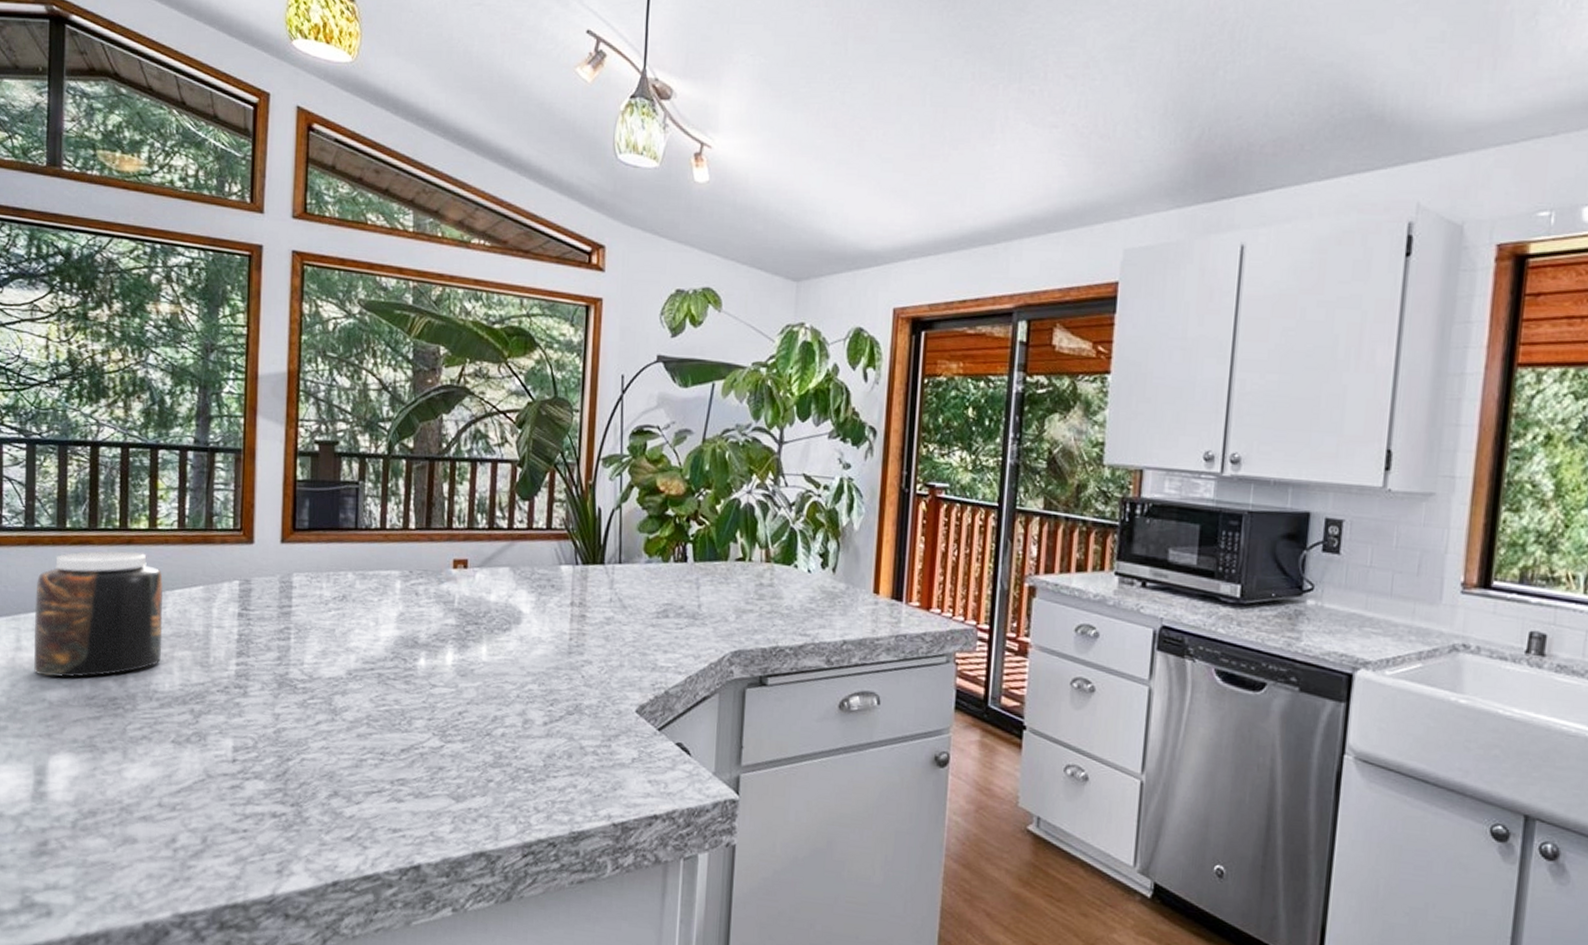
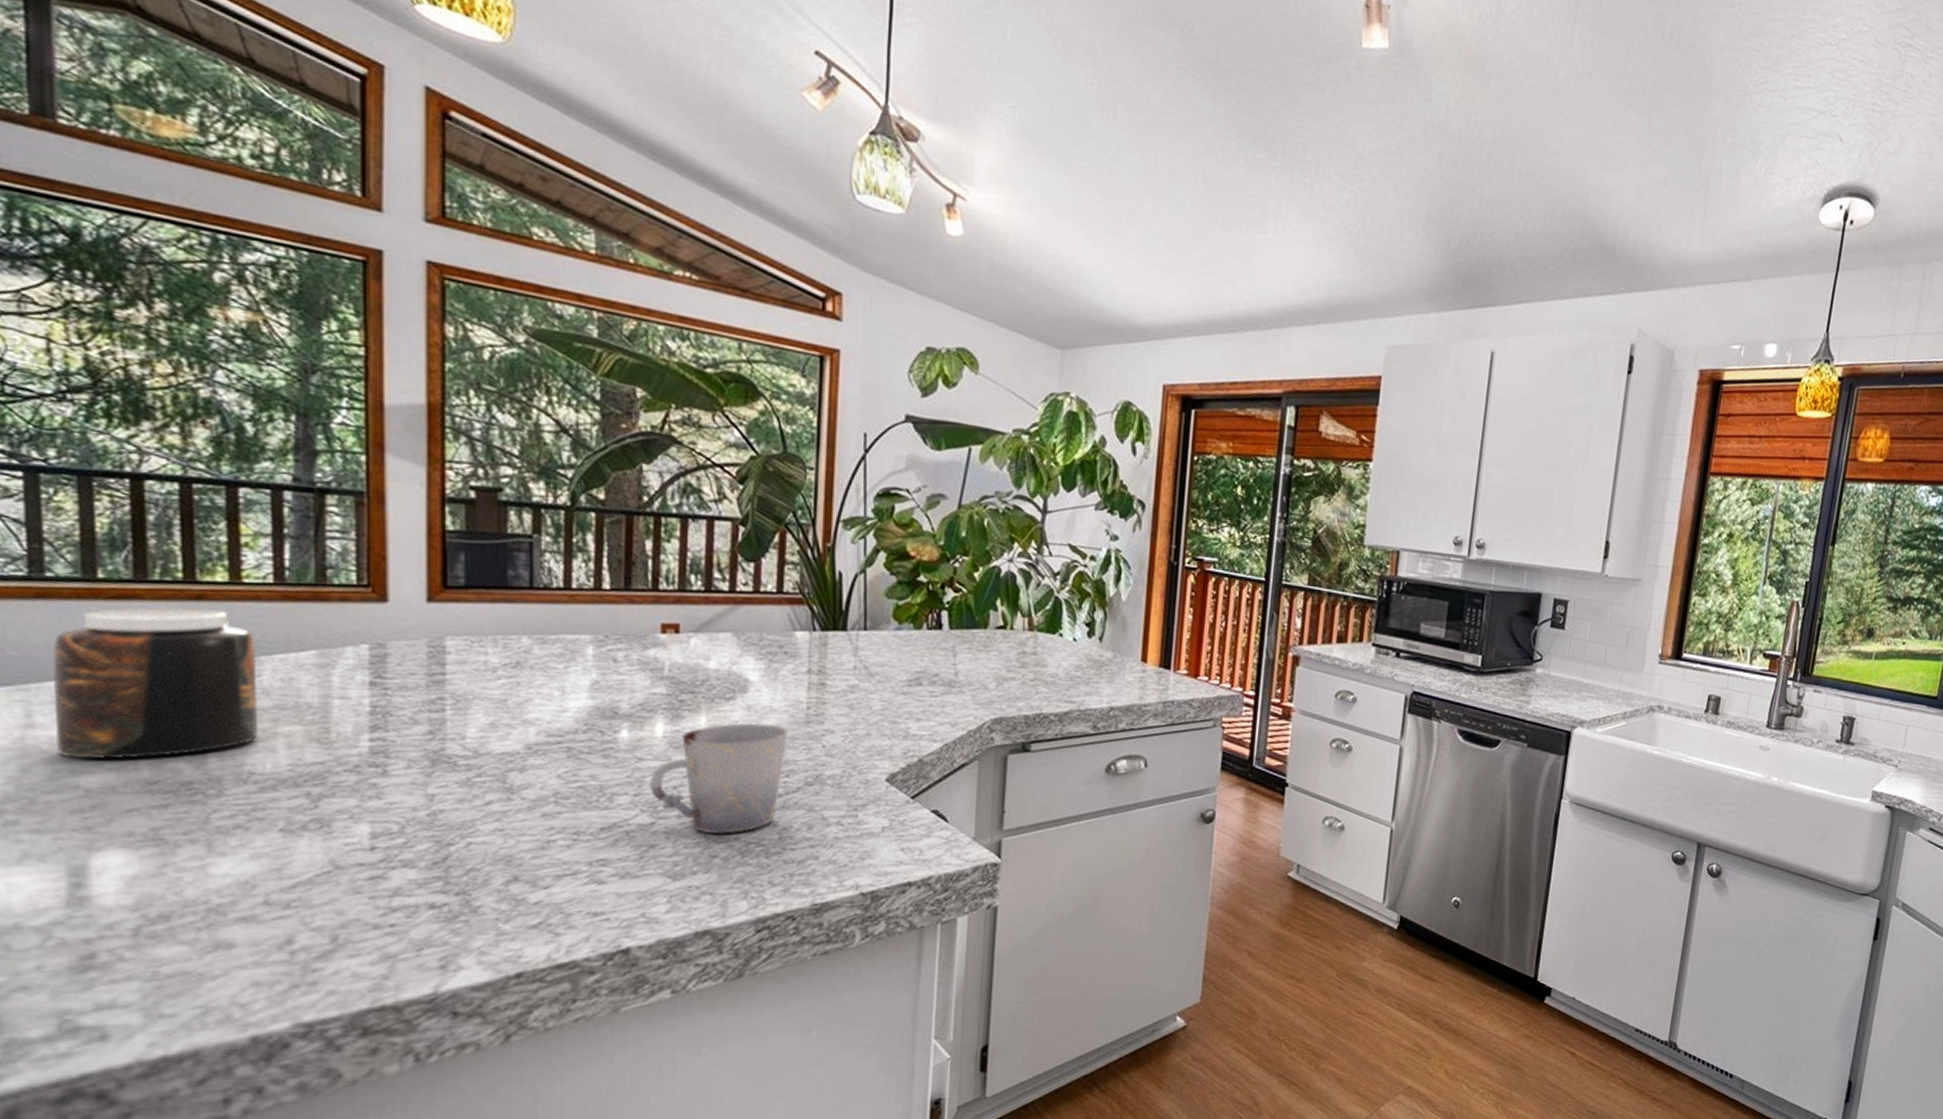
cup: none [440,653,554,760] -> present [649,723,788,835]

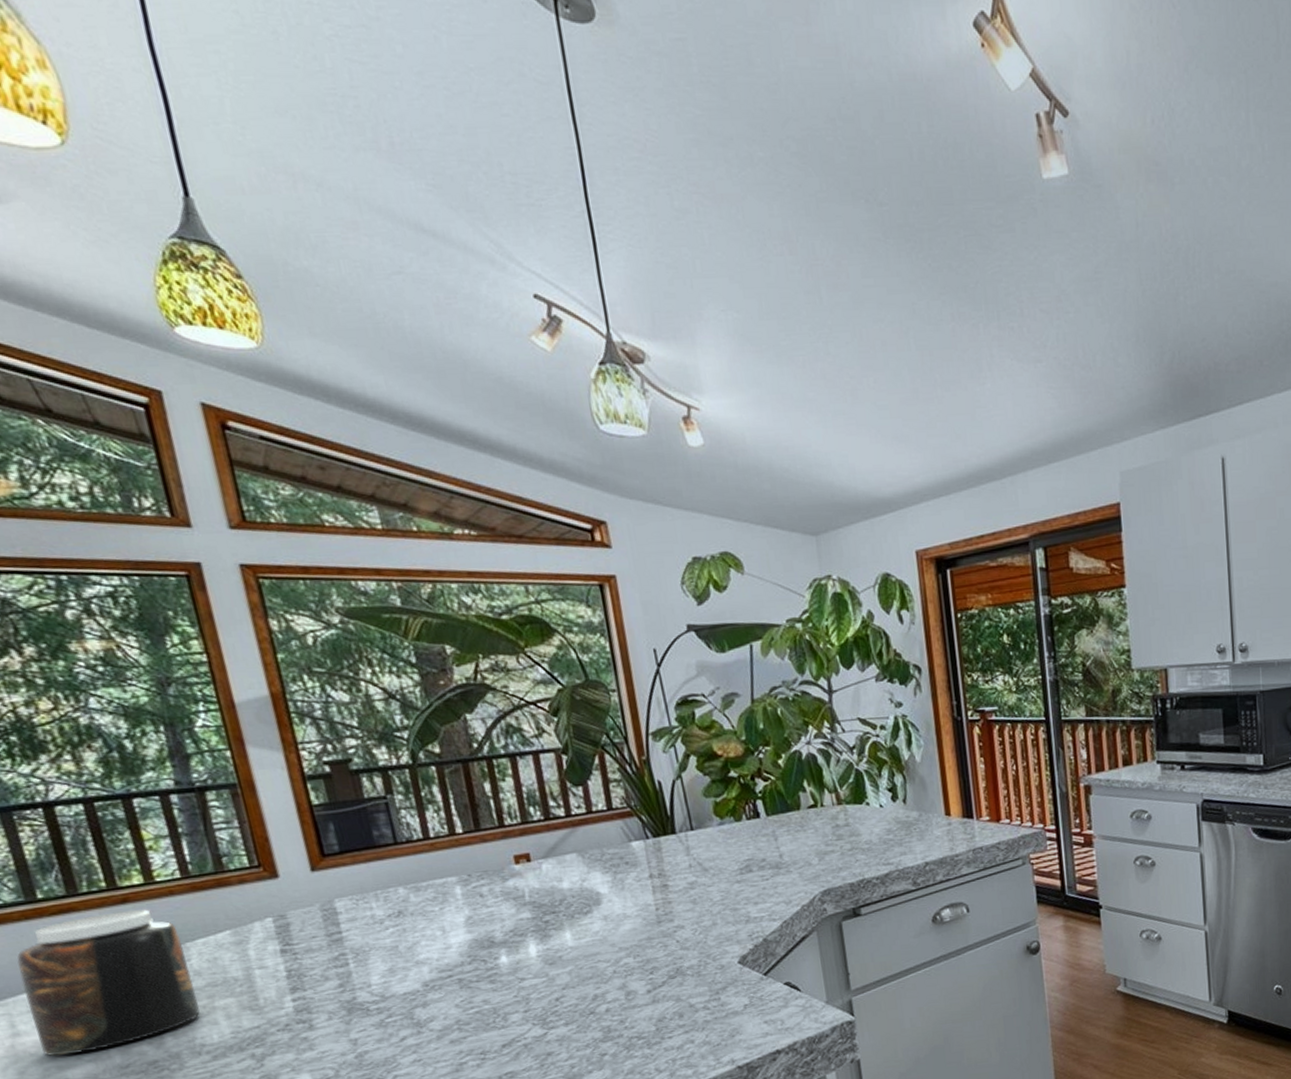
cup: present [649,723,788,835] -> none [534,929,649,1035]

